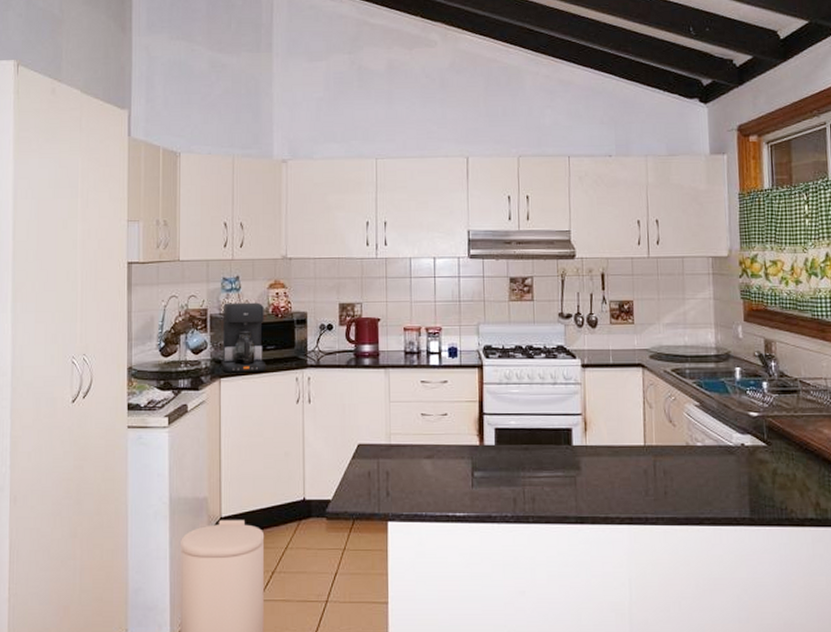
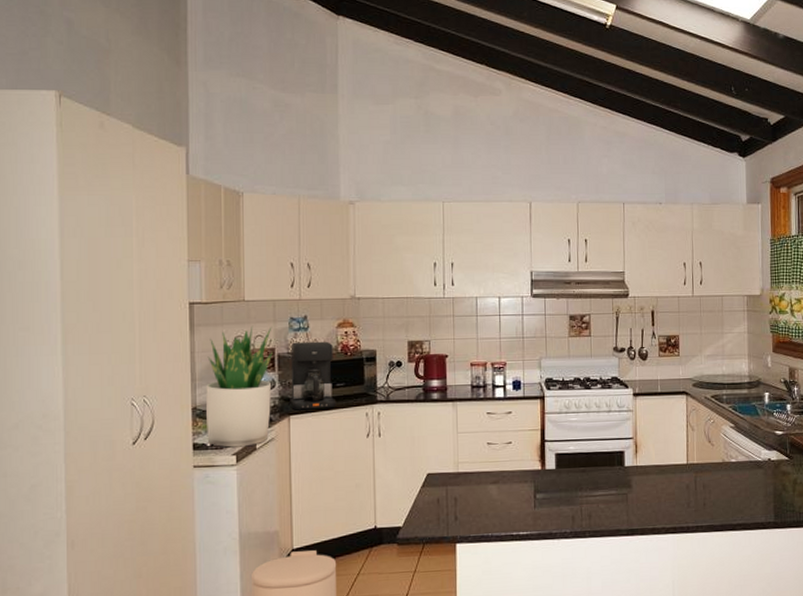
planter: none [141,285,205,409] -> present [206,325,273,448]

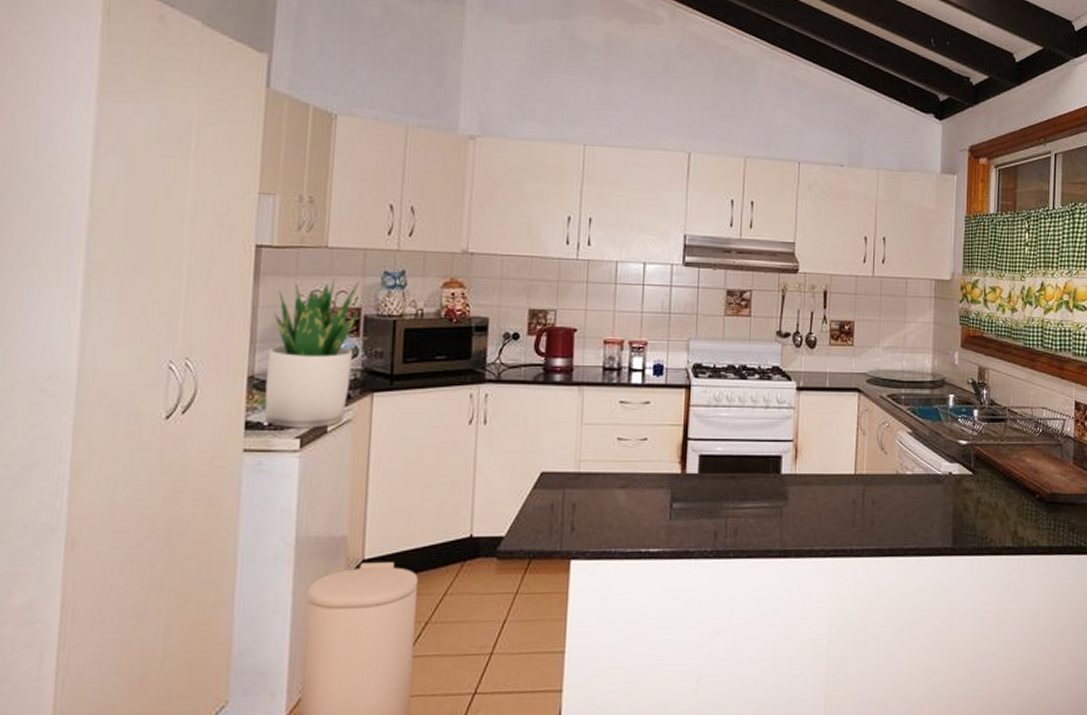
coffee maker: present [290,341,337,411] -> none [375,302,435,387]

